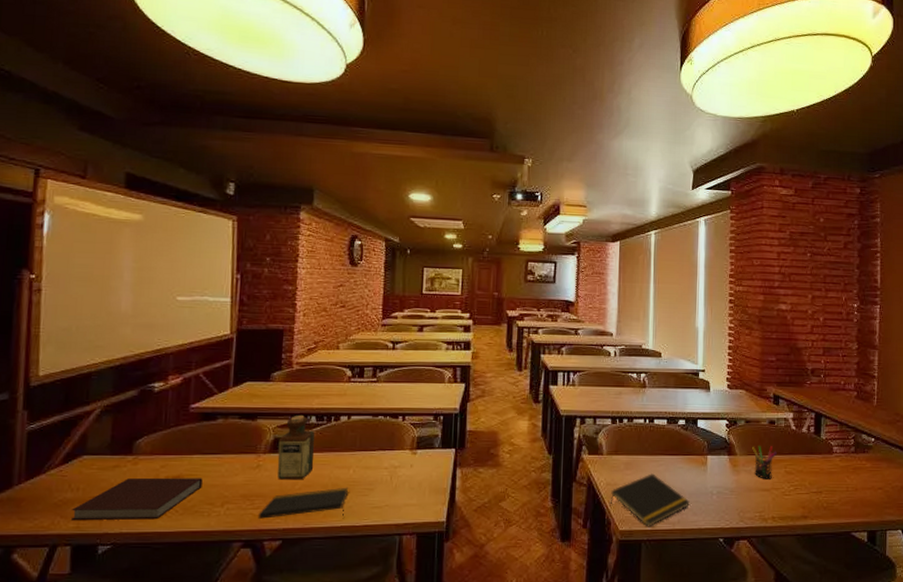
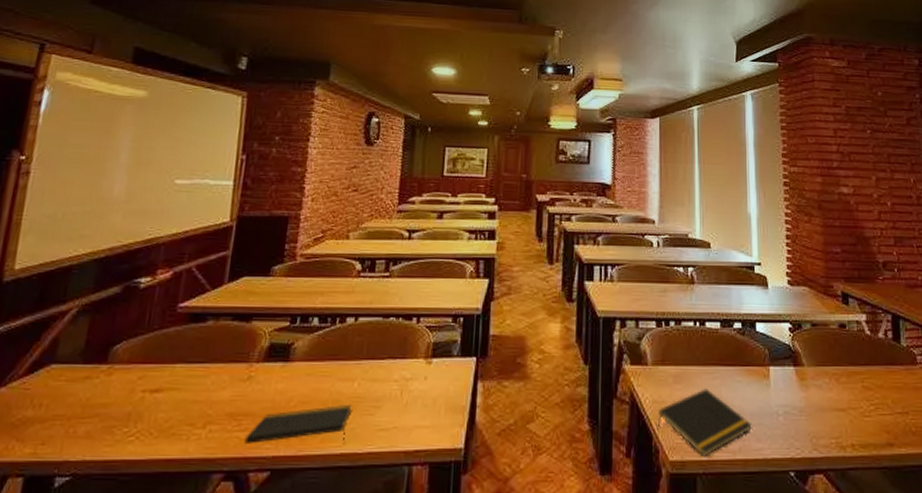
notebook: present [71,477,203,521] -> none [28,391,185,445]
bottle: present [277,414,315,480] -> none [270,315,316,395]
pen holder: present [752,446,777,479] -> none [821,355,851,397]

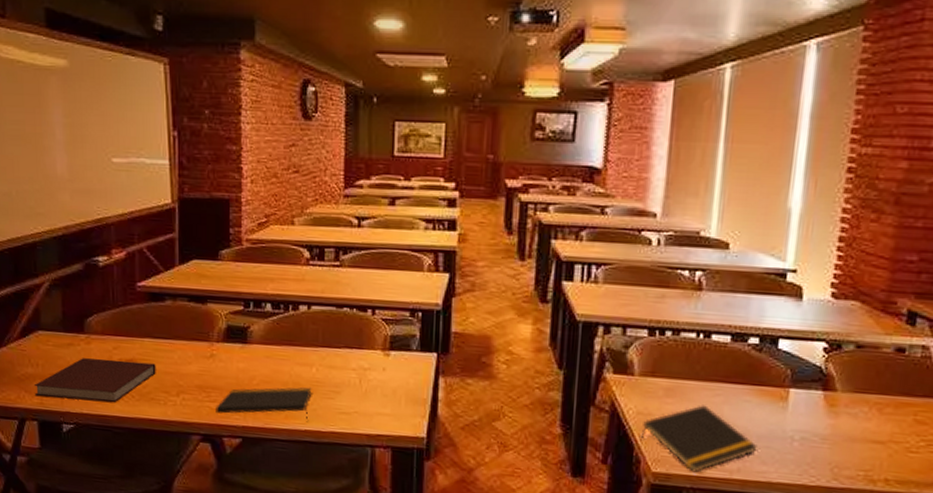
notebook: none [28,391,185,445] -> present [35,358,156,403]

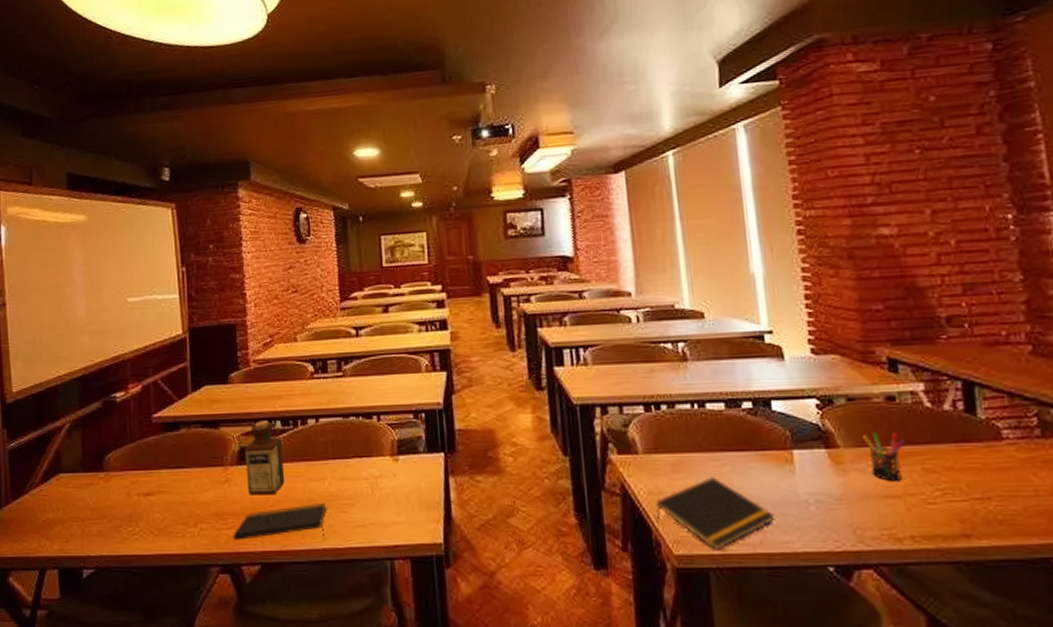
notebook: present [35,358,156,403] -> none [55,495,173,543]
bottle: none [232,300,272,374] -> present [244,419,285,495]
pen holder: none [863,381,904,429] -> present [863,433,905,481]

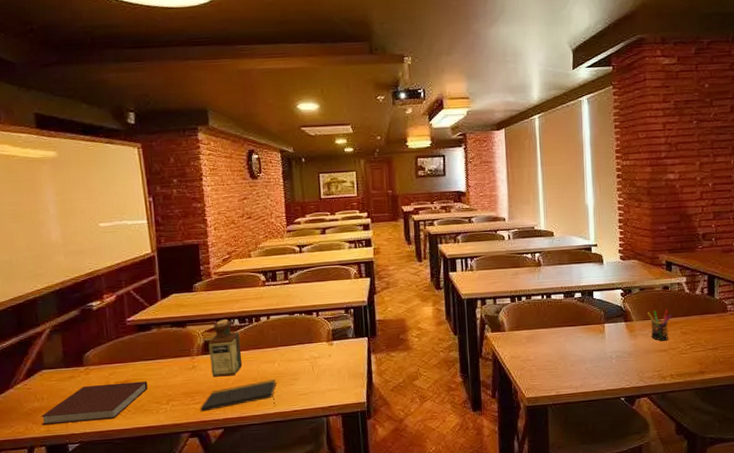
notebook: none [55,495,173,543] -> present [41,381,148,426]
notepad: present [656,477,775,551] -> none [515,344,591,393]

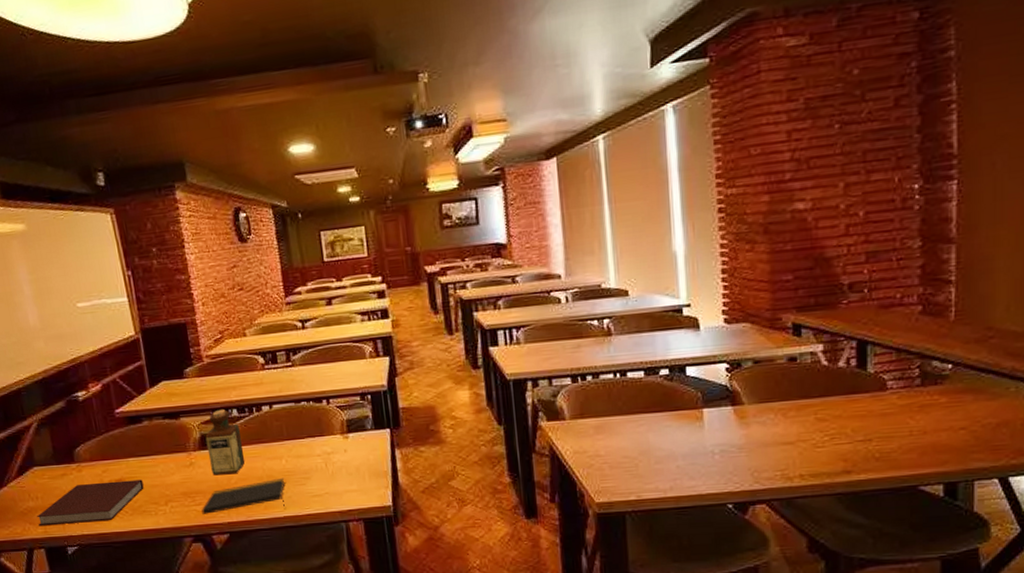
pen holder: present [647,310,672,341] -> none [765,389,802,431]

